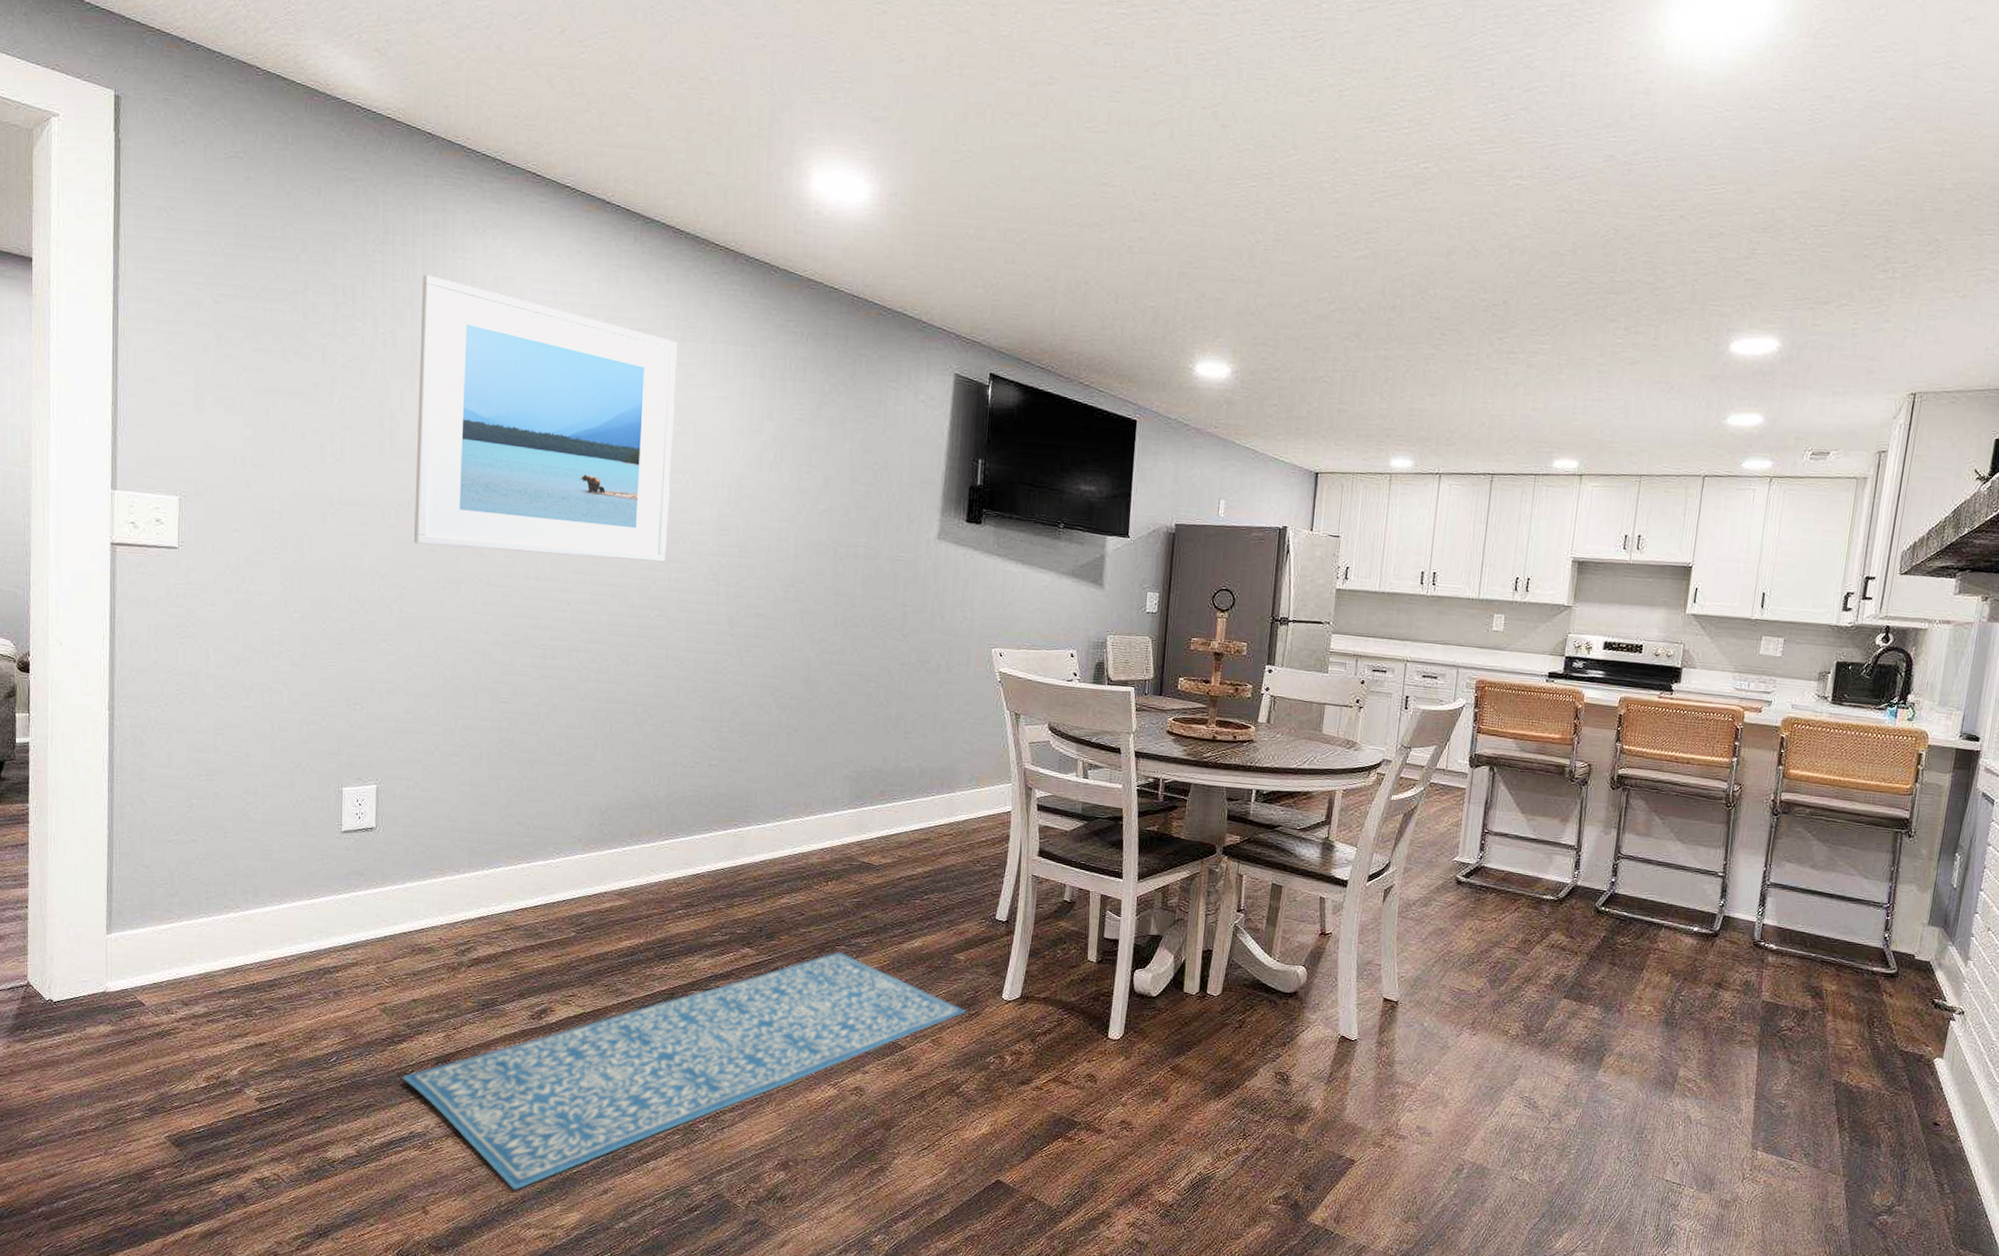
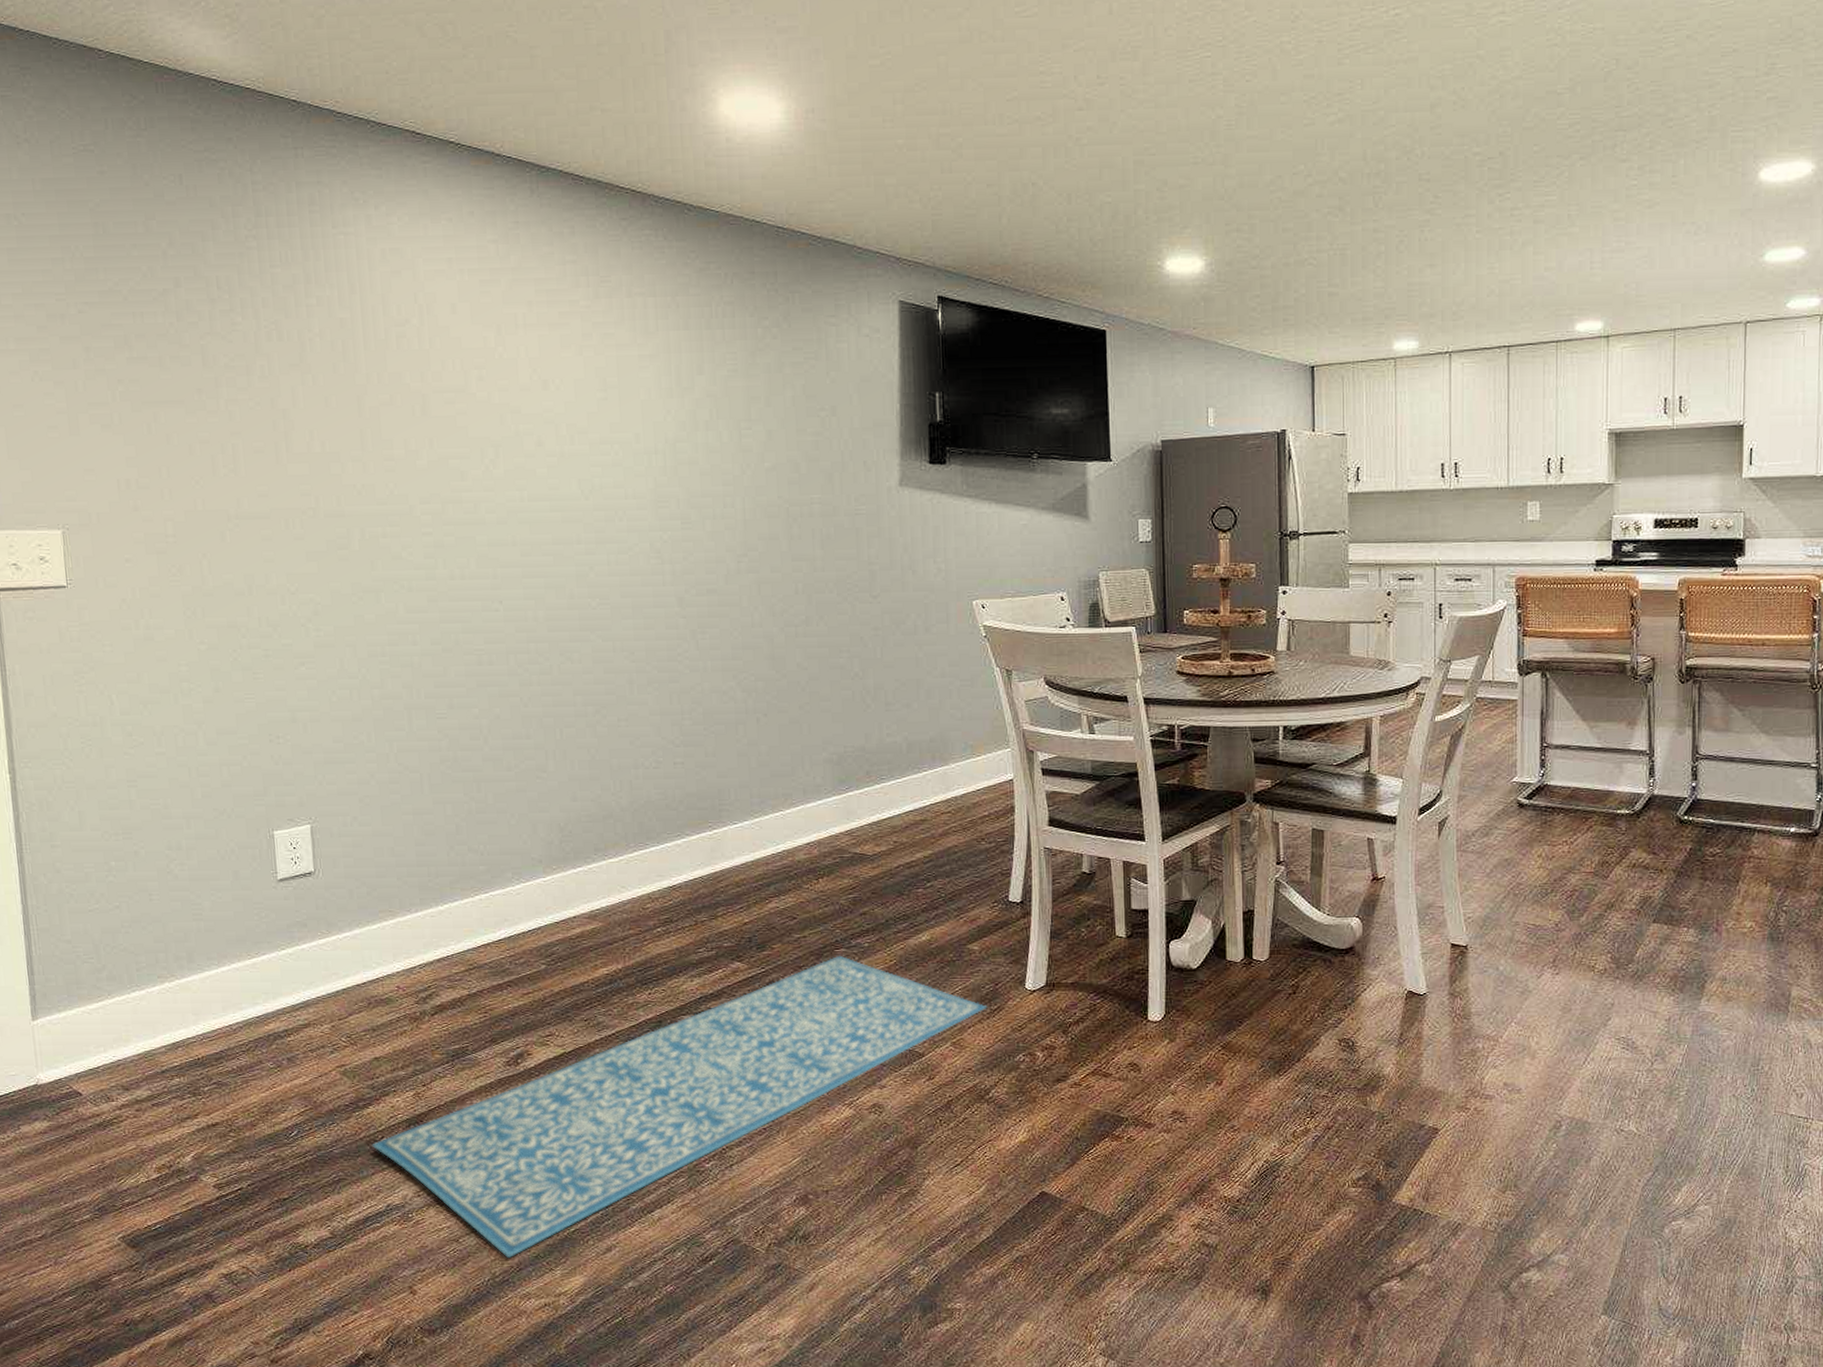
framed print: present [413,274,678,562] -> none [303,256,602,553]

